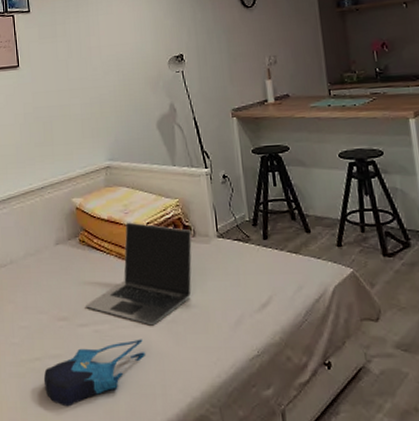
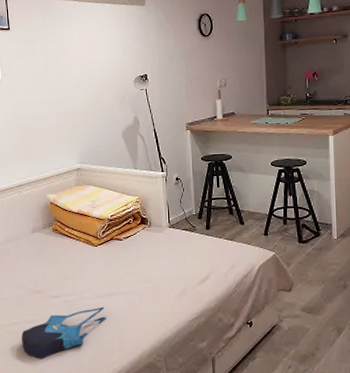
laptop: present [86,222,192,326] -> none [58,214,149,296]

